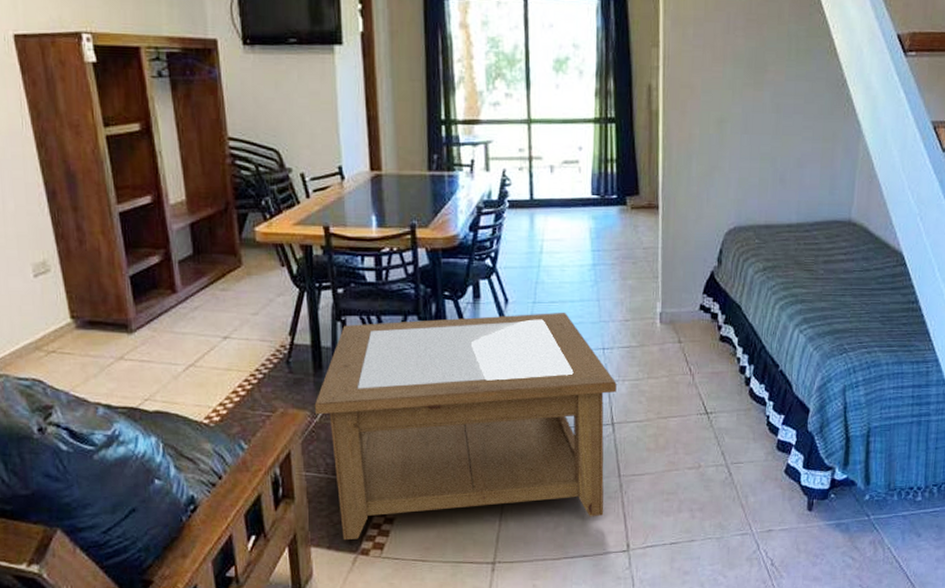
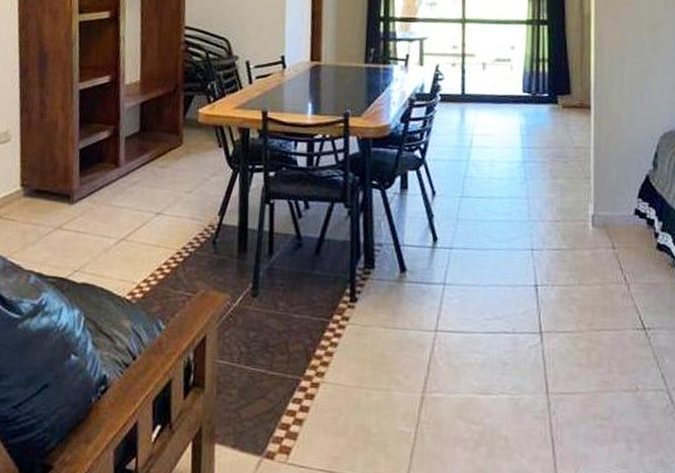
coffee table: present [314,311,617,541] -> none [234,208,546,440]

